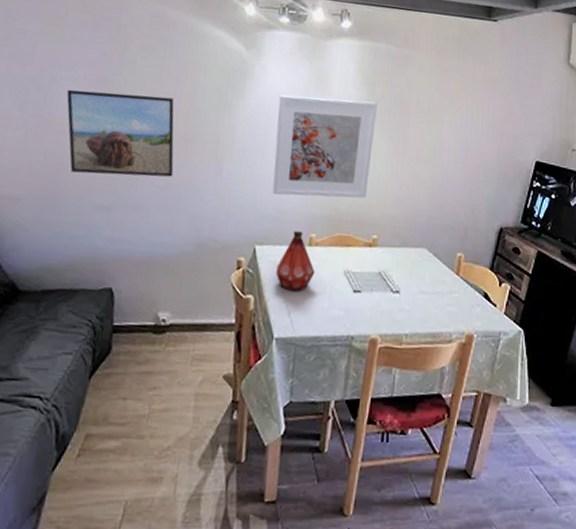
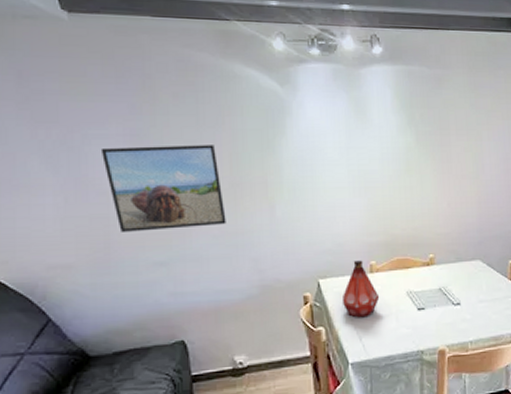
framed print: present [272,94,377,199] -> none [320,126,419,228]

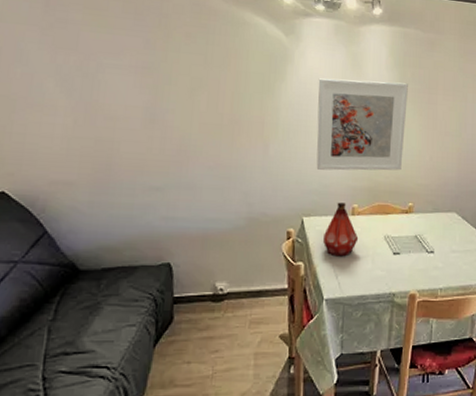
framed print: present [100,145,226,232] -> none [113,77,223,158]
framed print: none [320,126,419,228] -> present [316,77,408,171]

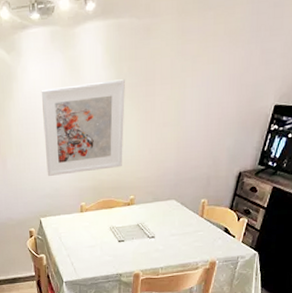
bottle: present [322,202,359,257] -> none [58,202,88,248]

